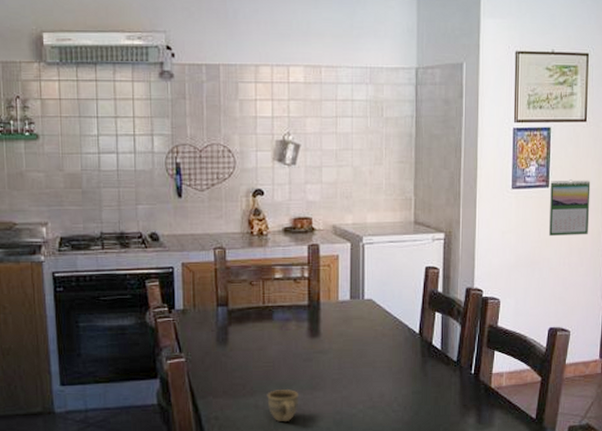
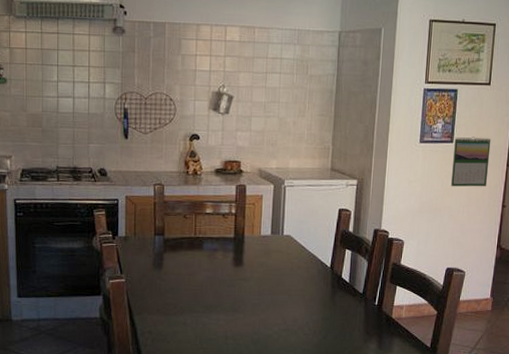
cup: present [267,389,299,422] -> none [194,310,223,339]

